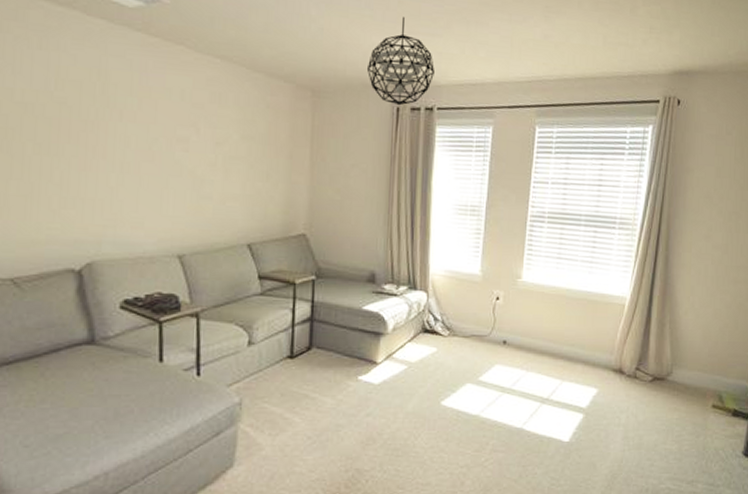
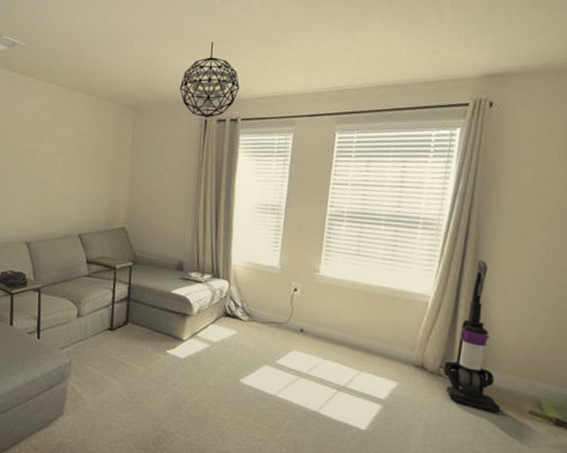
vacuum cleaner: none [639,259,689,410] -> present [443,259,501,413]

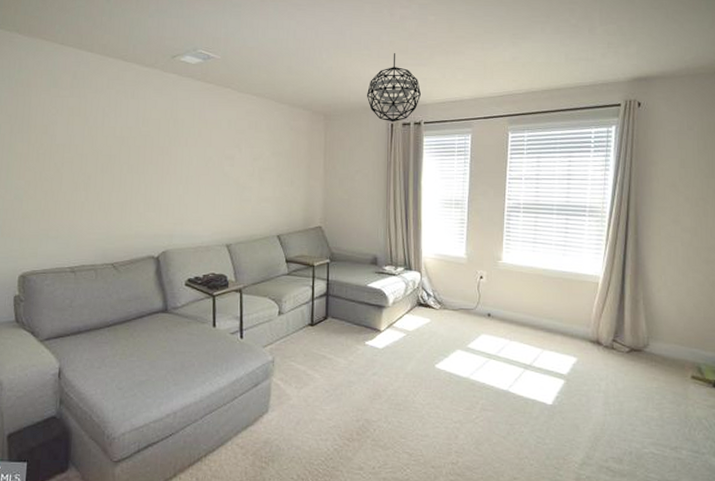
vacuum cleaner: present [443,259,501,413] -> none [616,241,668,380]

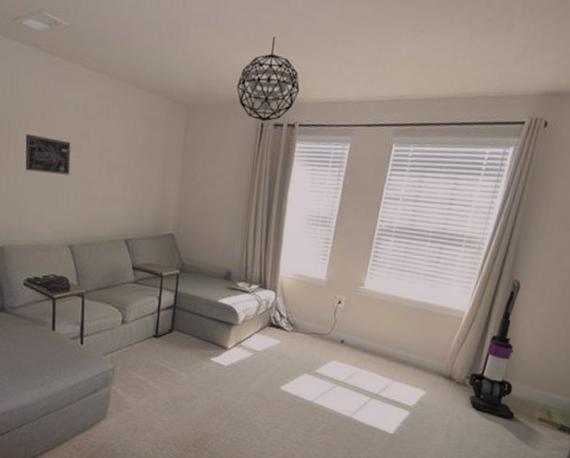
wall art: none [184,149,225,182] -> present [25,133,71,175]
vacuum cleaner: none [616,241,668,380] -> present [468,278,522,419]

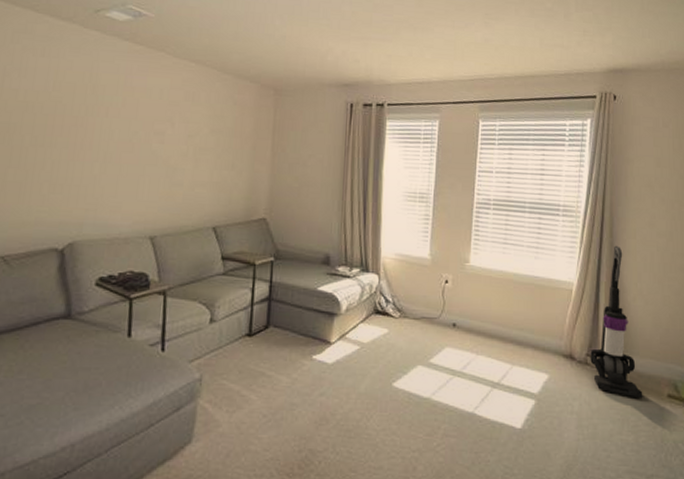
wall art: present [25,133,71,175] -> none [102,121,154,162]
pendant light: present [237,37,300,122] -> none [324,25,385,102]

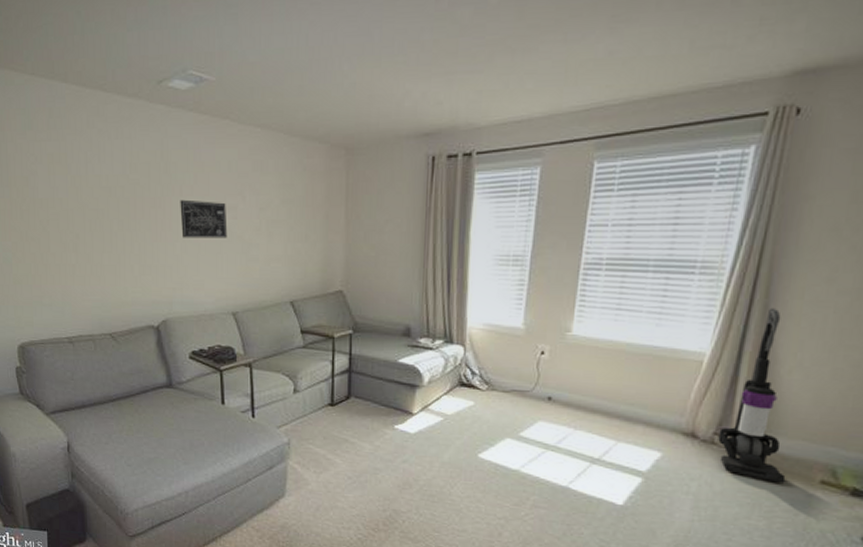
wall art: none [102,121,154,162] -> present [180,199,228,238]

